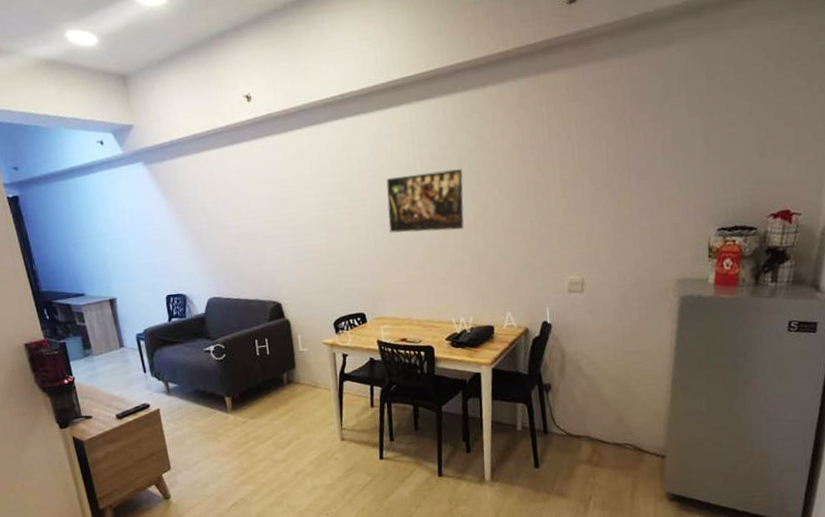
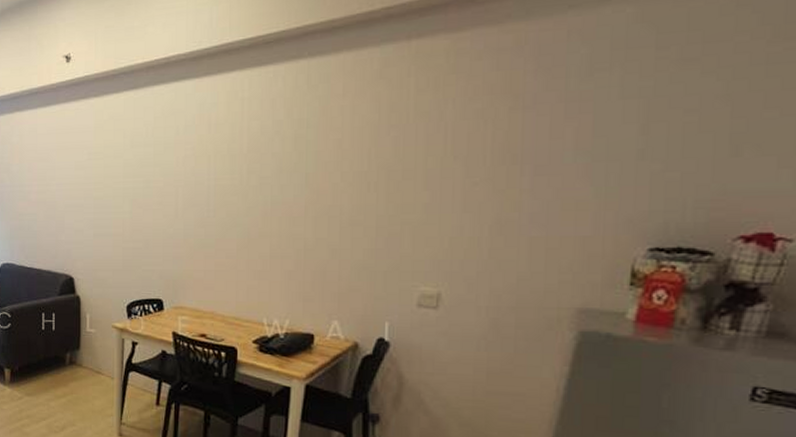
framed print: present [386,169,465,233] -> none [202,146,297,218]

